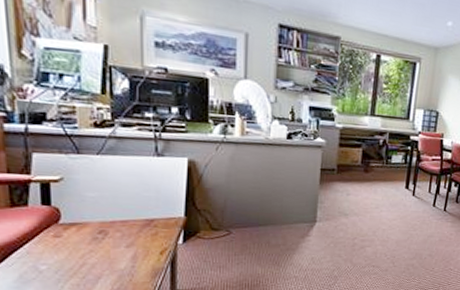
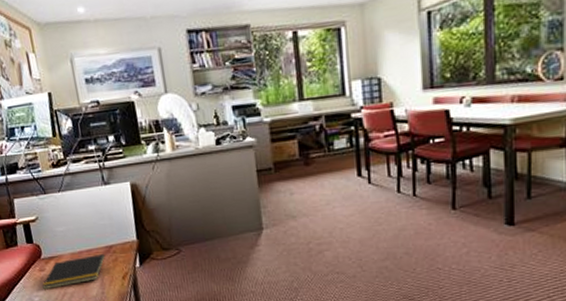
notepad: none [53,226,144,257] -> present [41,254,106,289]

